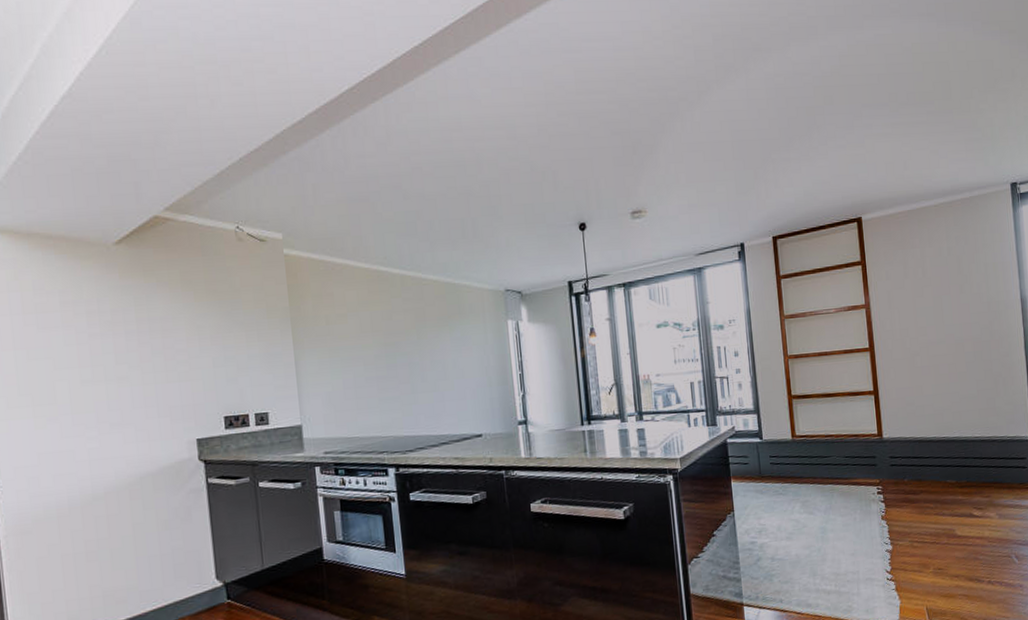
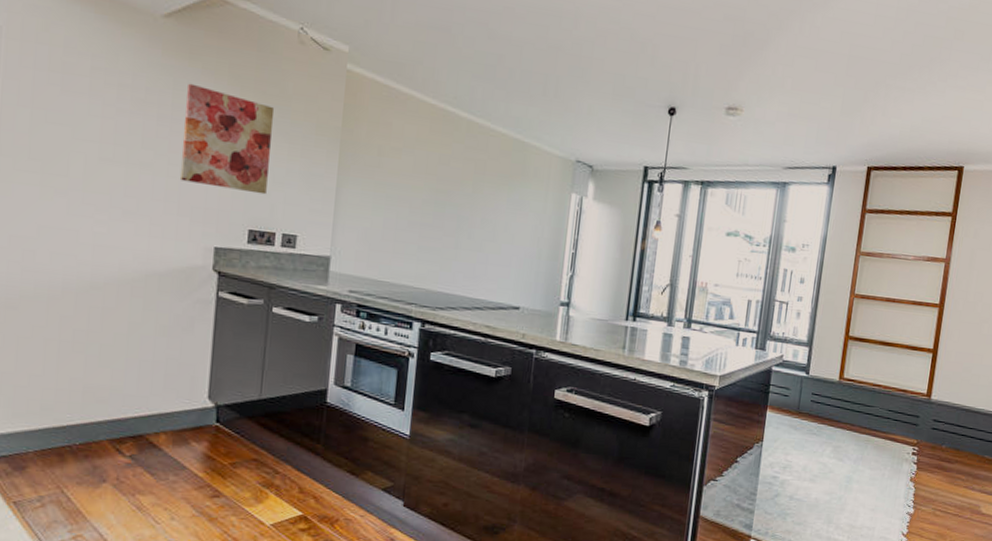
wall art: none [147,297,234,386] -> present [179,83,275,195]

